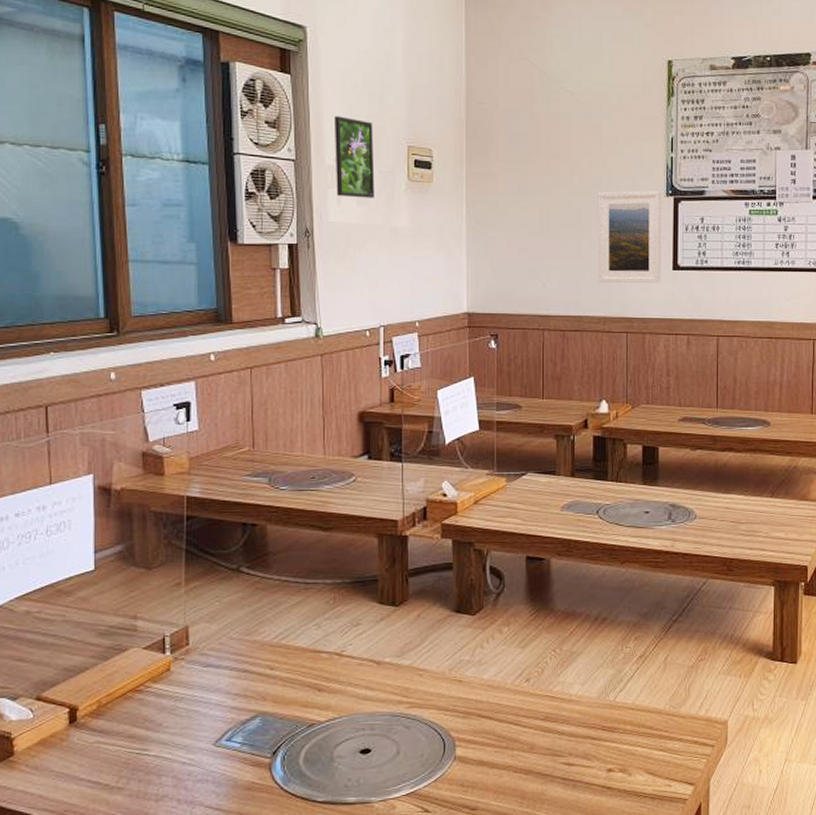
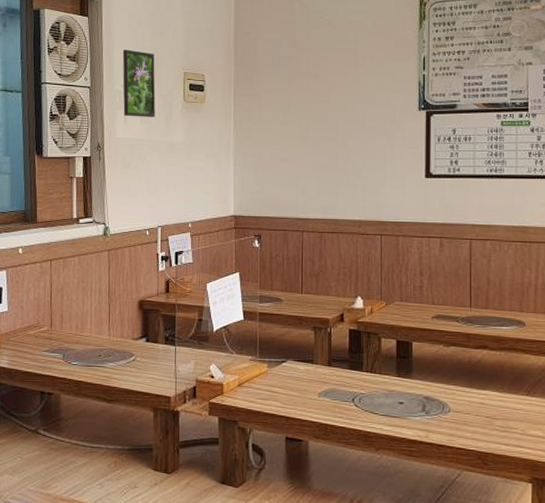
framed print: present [597,191,661,283] -> none [353,106,414,190]

